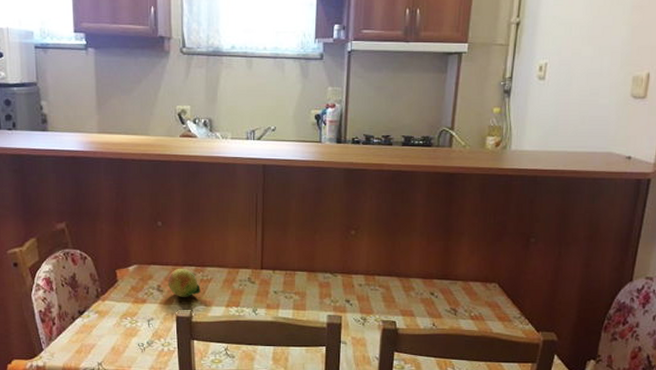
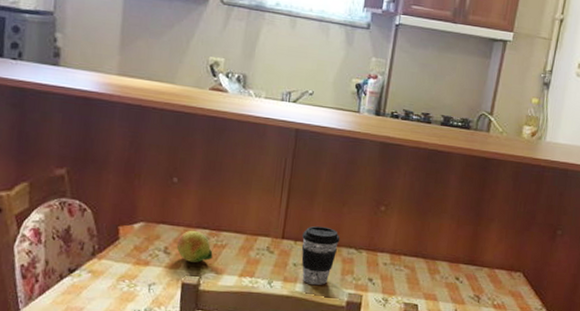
coffee cup: none [280,254,315,310] -> present [301,225,340,286]

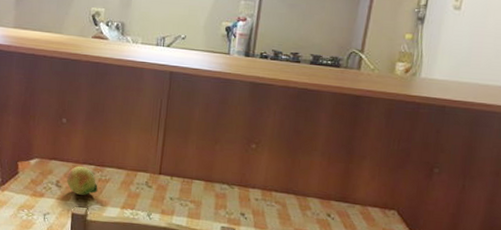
coffee cup: present [301,225,340,286] -> none [177,162,213,219]

